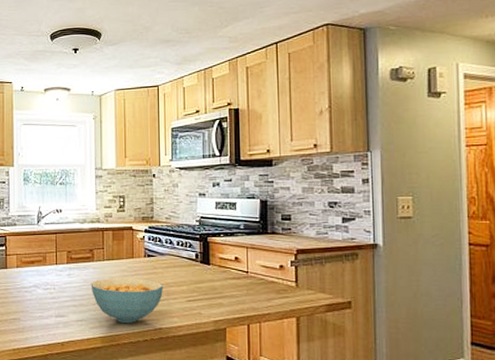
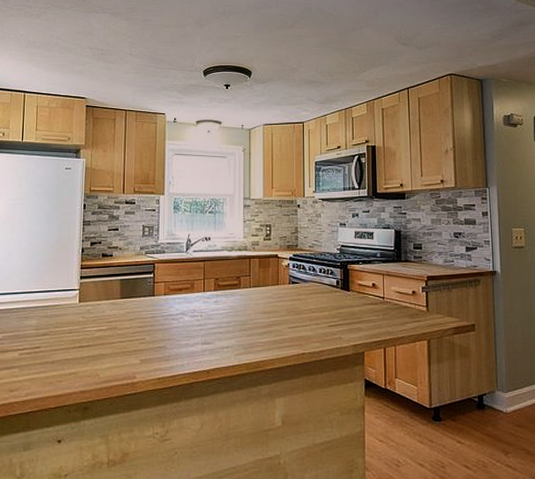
cereal bowl: present [90,277,164,323] -> none [237,304,307,349]

